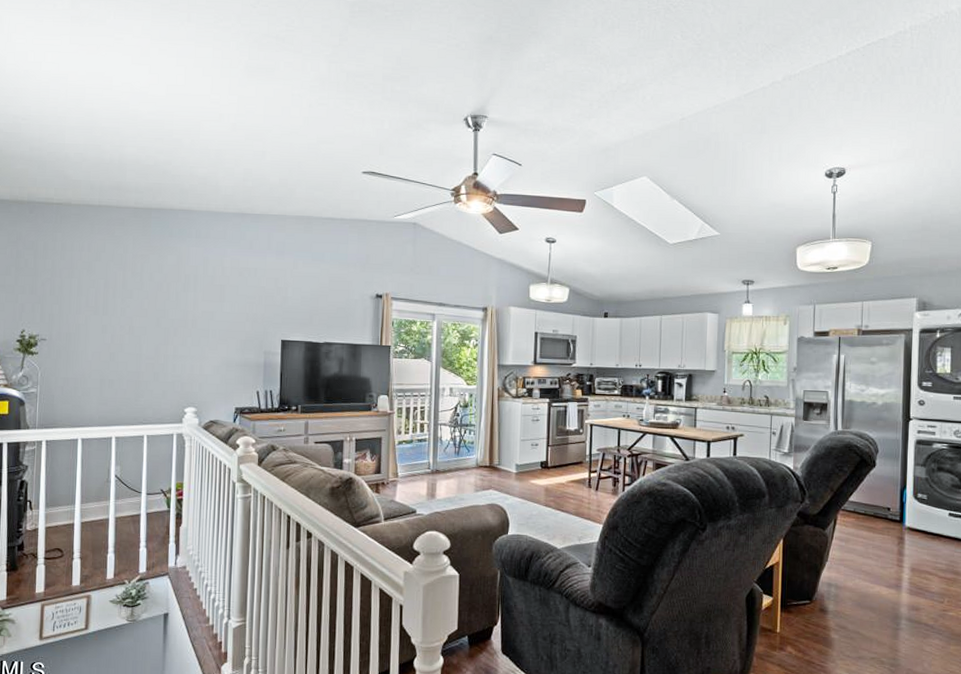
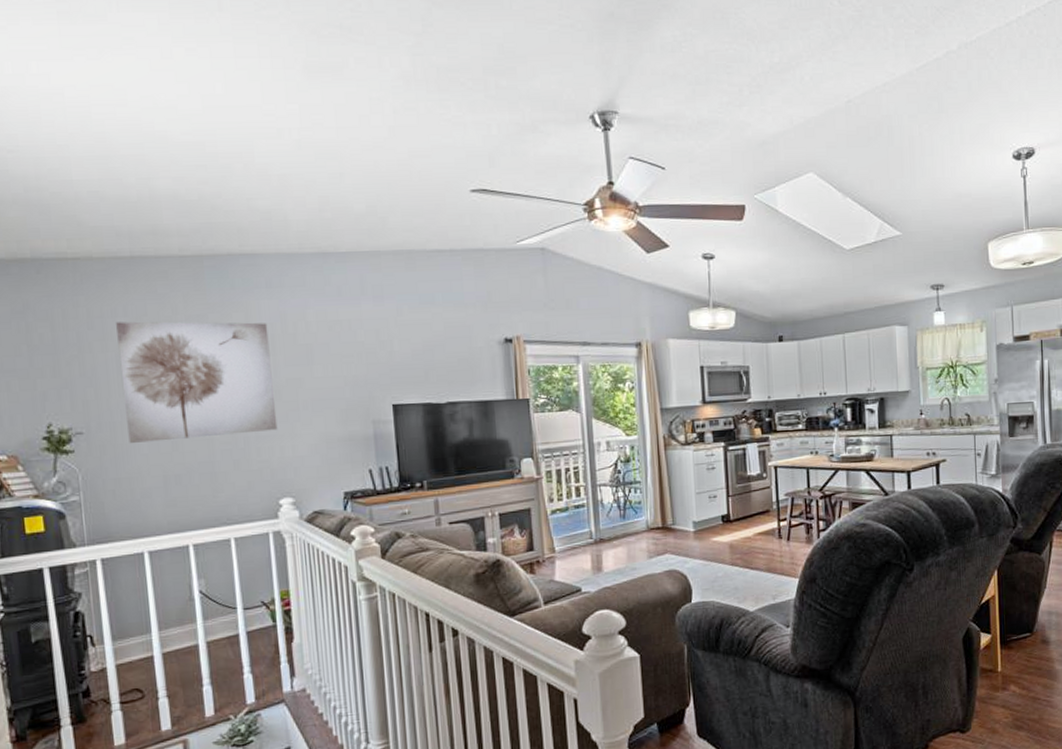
wall art: none [79,255,193,352] -> present [116,321,278,443]

